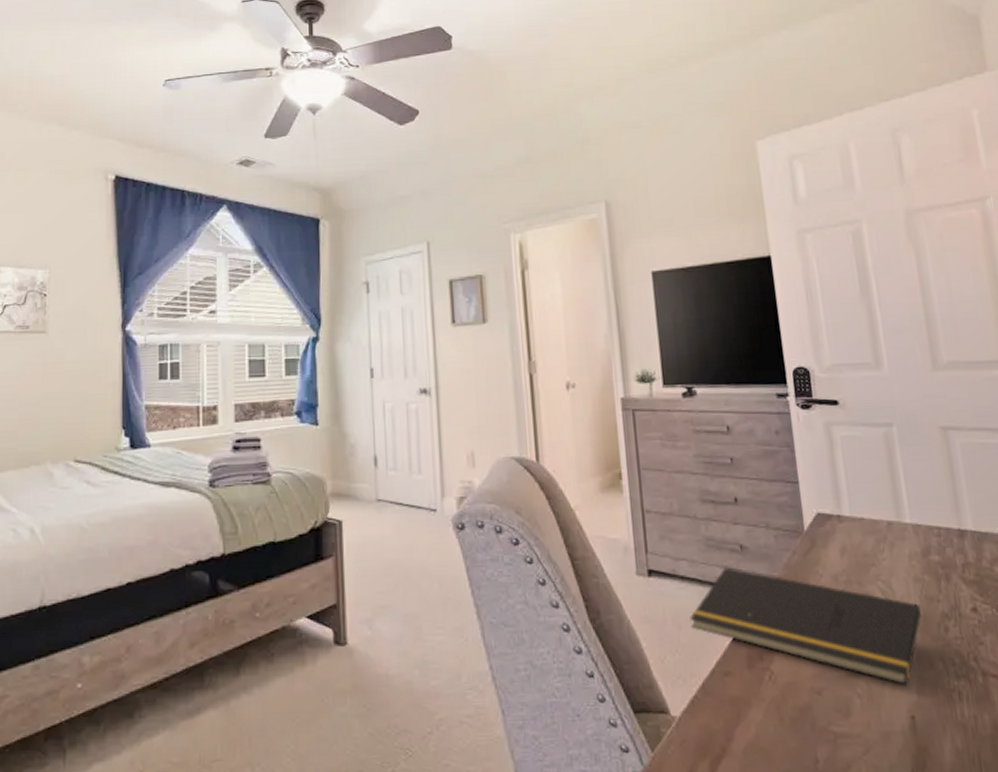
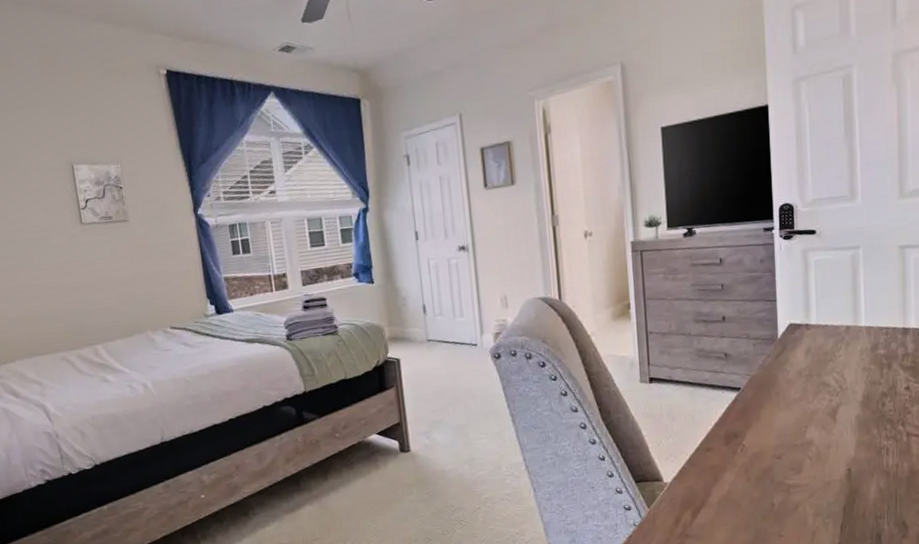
notepad: present [690,567,921,686] -> none [682,371,865,448]

